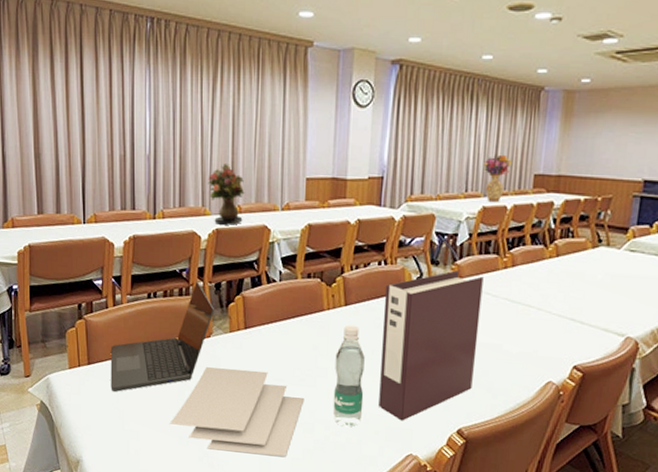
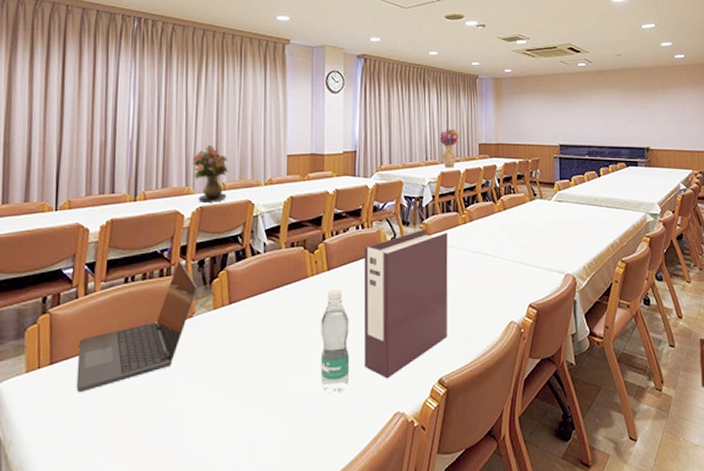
papers: present [170,367,305,457] -> none [145,346,292,443]

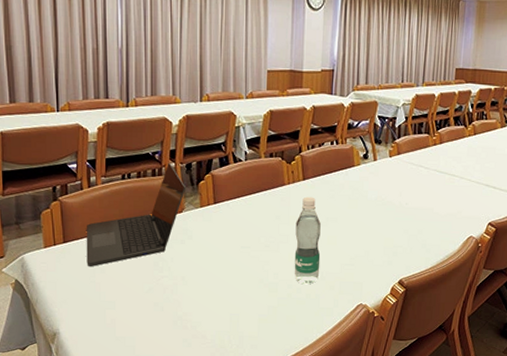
bouquet: present [192,144,229,202] -> none [178,56,212,112]
binder: present [363,229,448,379] -> none [333,148,418,276]
flower arrangement: present [438,127,461,168] -> none [415,50,439,92]

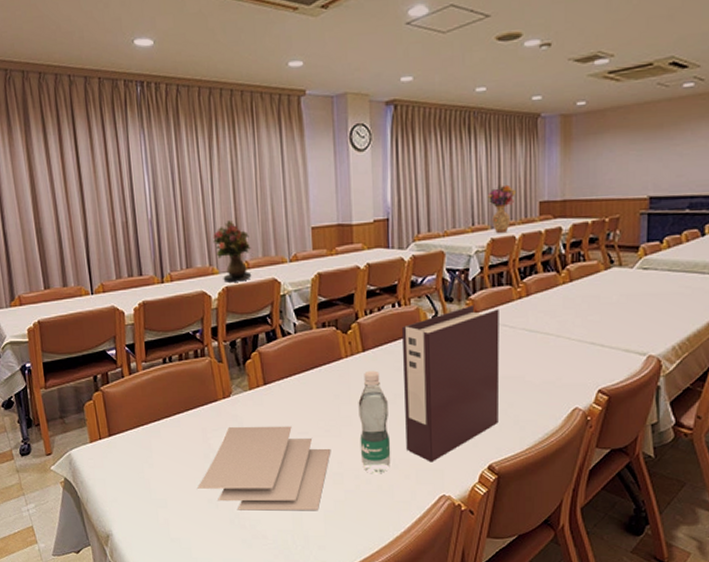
laptop: present [86,163,185,266] -> none [131,342,232,461]
papers: none [145,239,269,315] -> present [197,426,331,511]
bouquet: none [178,56,212,112] -> present [213,219,252,282]
binder: none [333,148,418,276] -> present [401,305,500,462]
flower arrangement: none [415,50,439,92] -> present [487,183,517,234]

